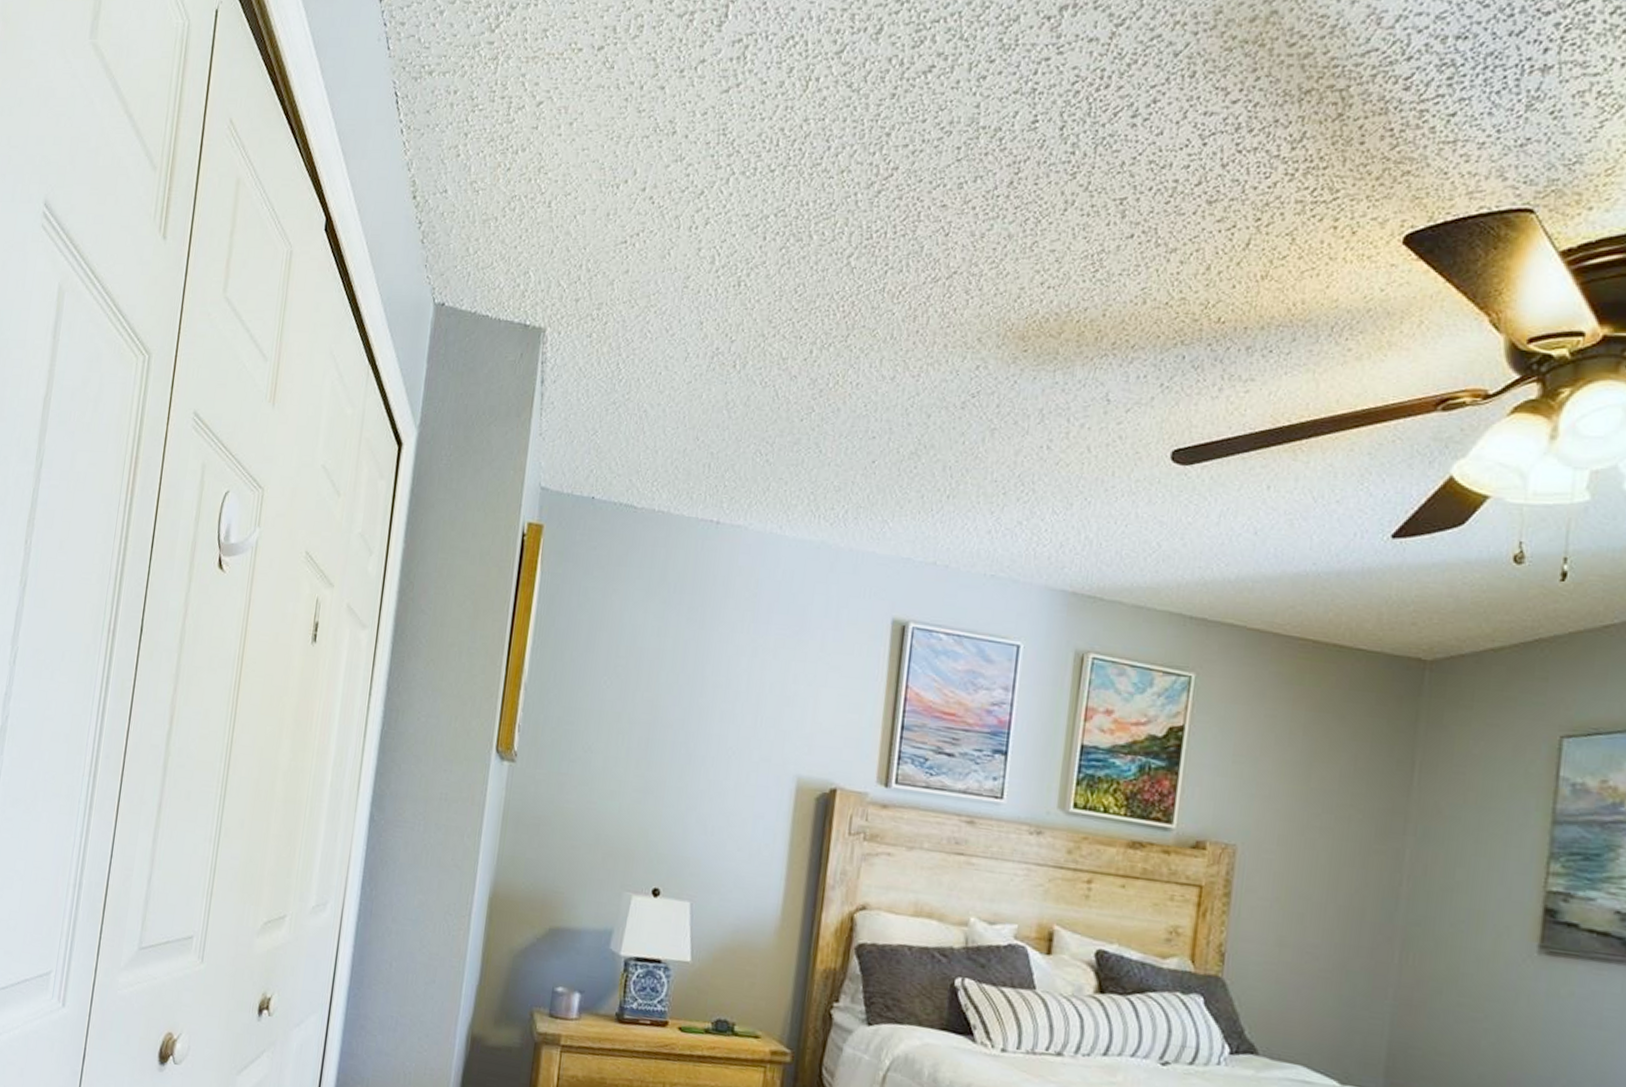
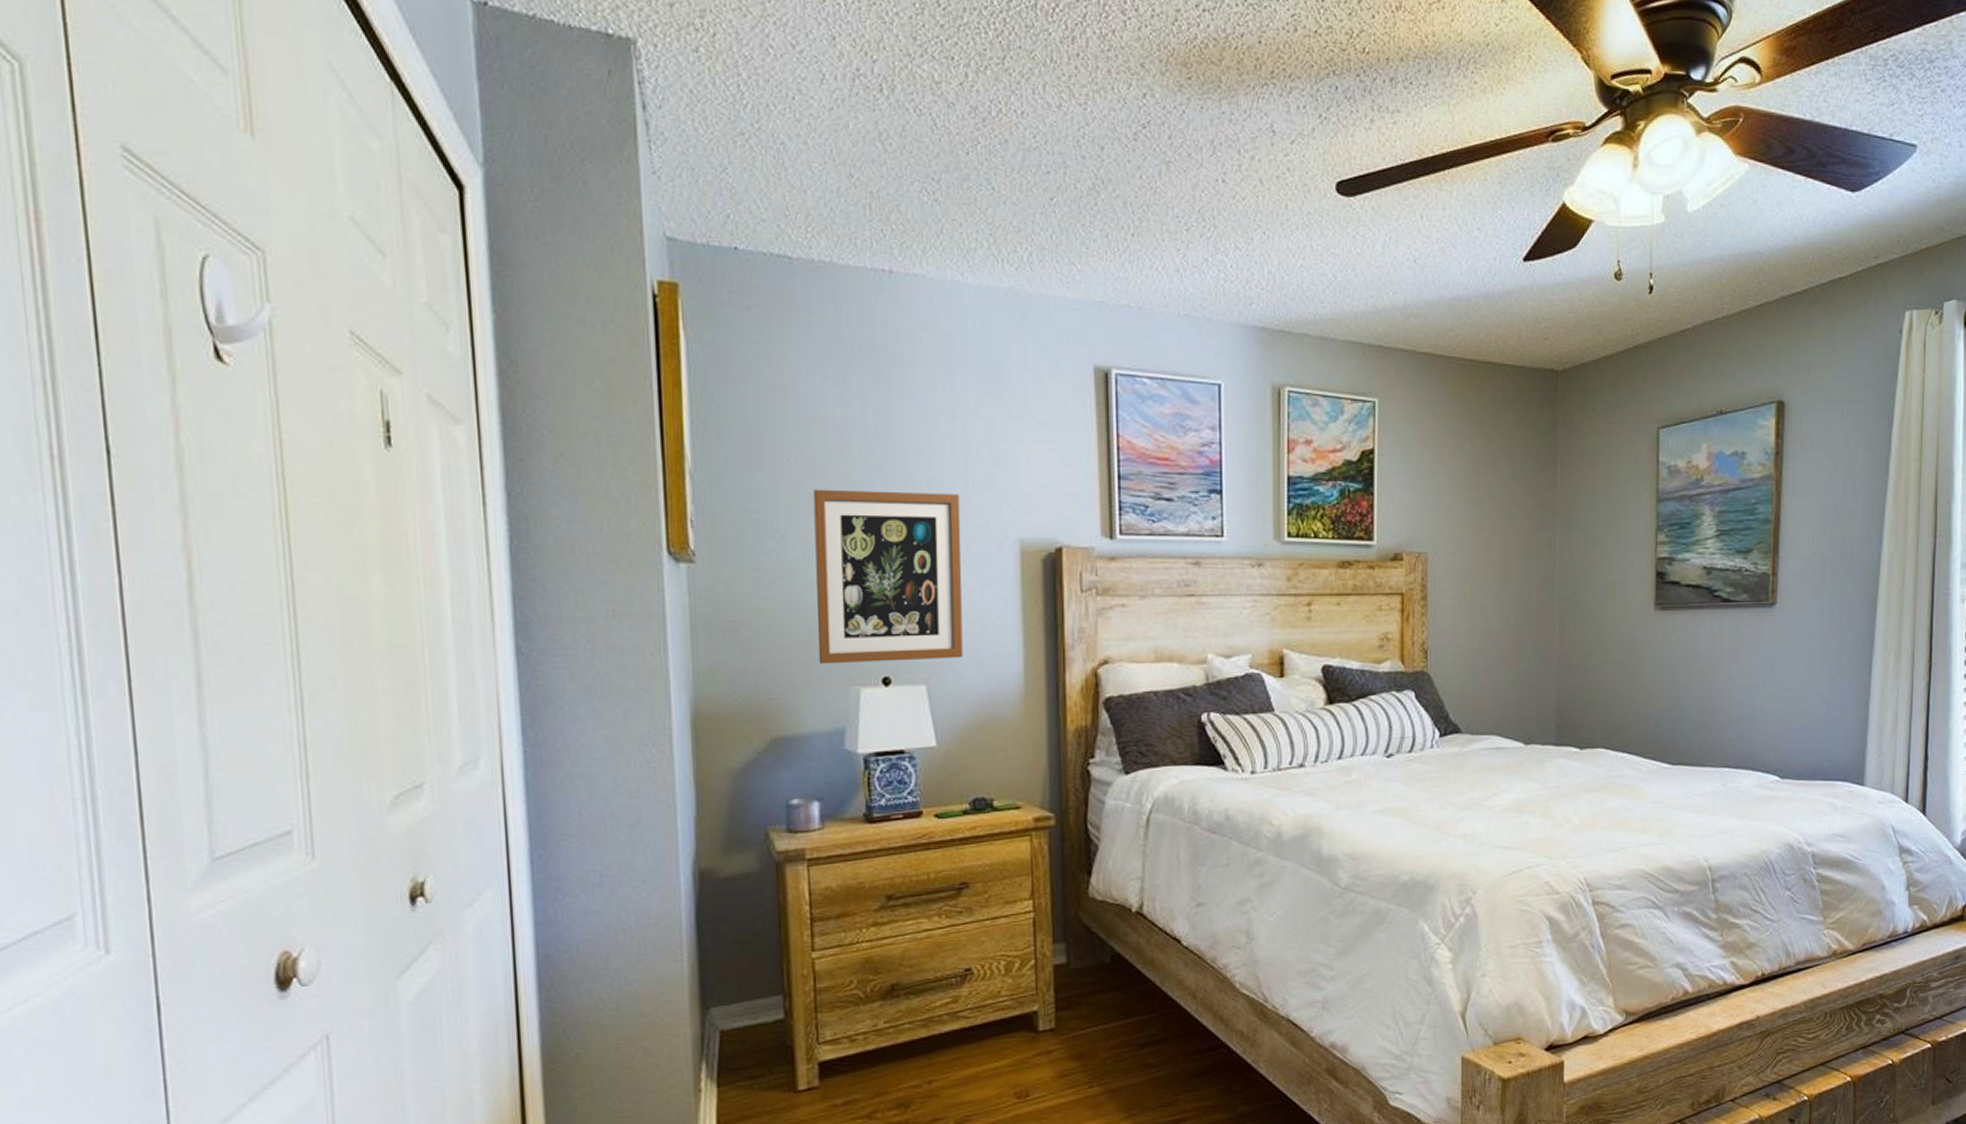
wall art: none [600,709,748,882] -> present [813,489,963,665]

